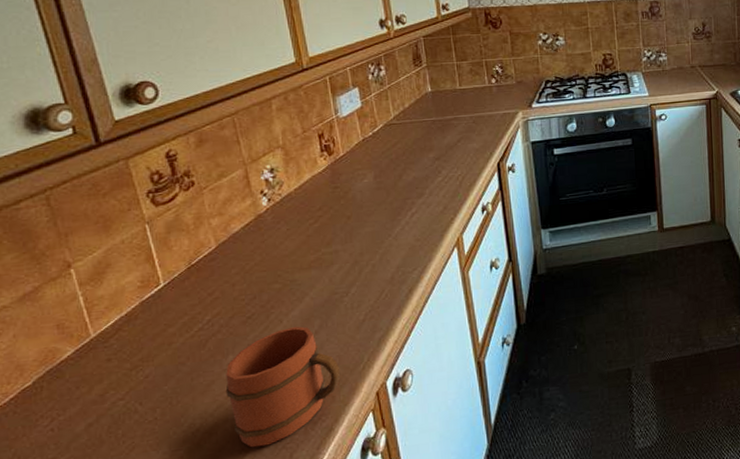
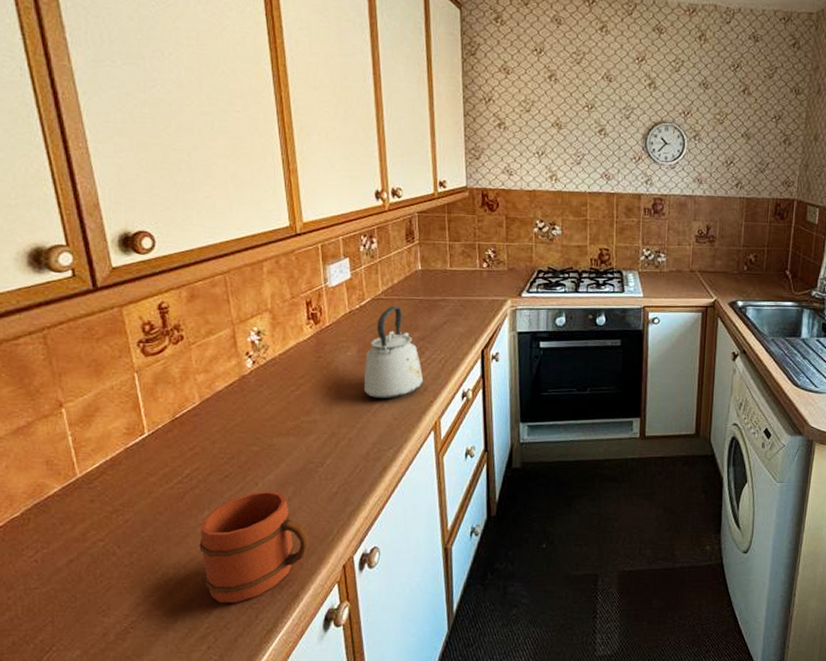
kettle: none [382,130,443,222] -> present [364,306,424,399]

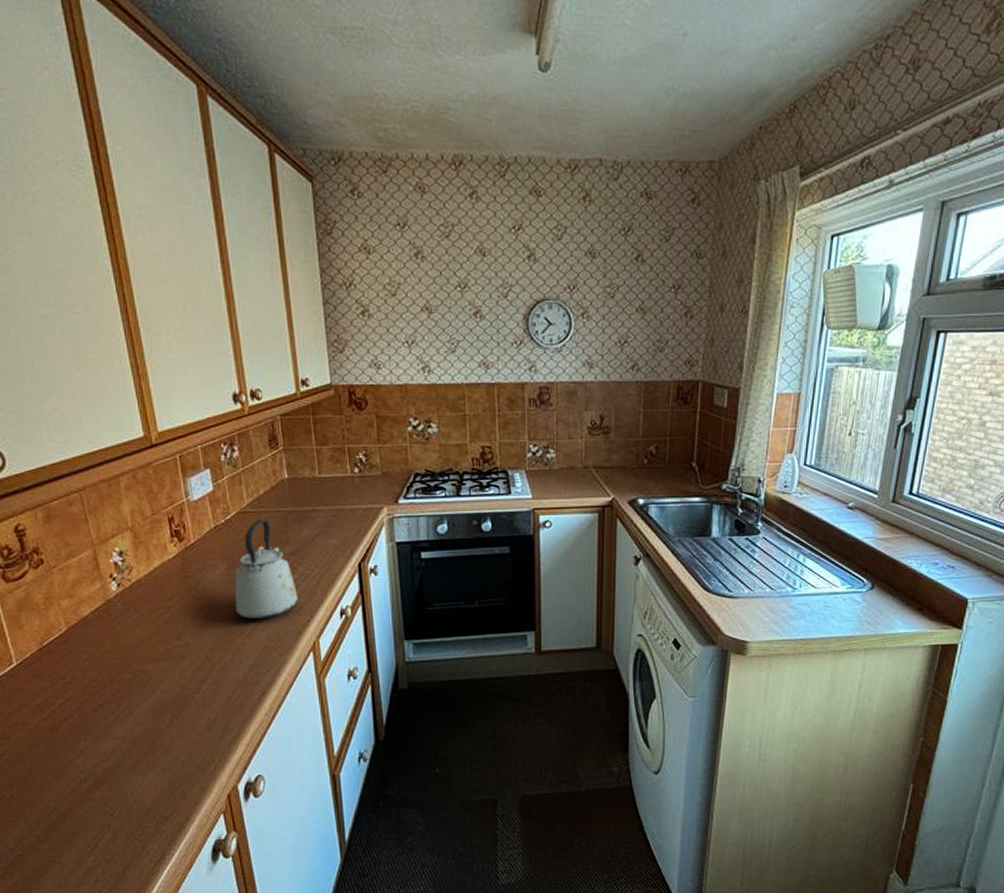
mug: present [199,490,310,603] -> none [78,719,192,836]

